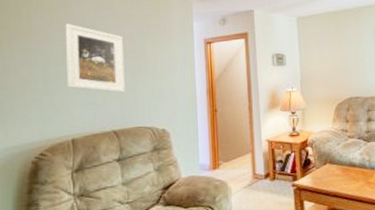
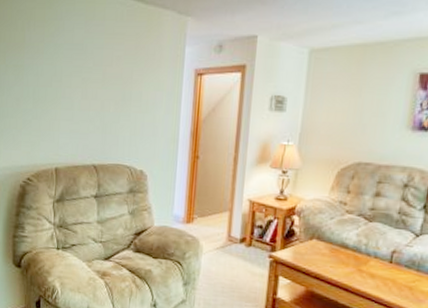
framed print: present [65,23,126,93] -> none [54,39,111,125]

